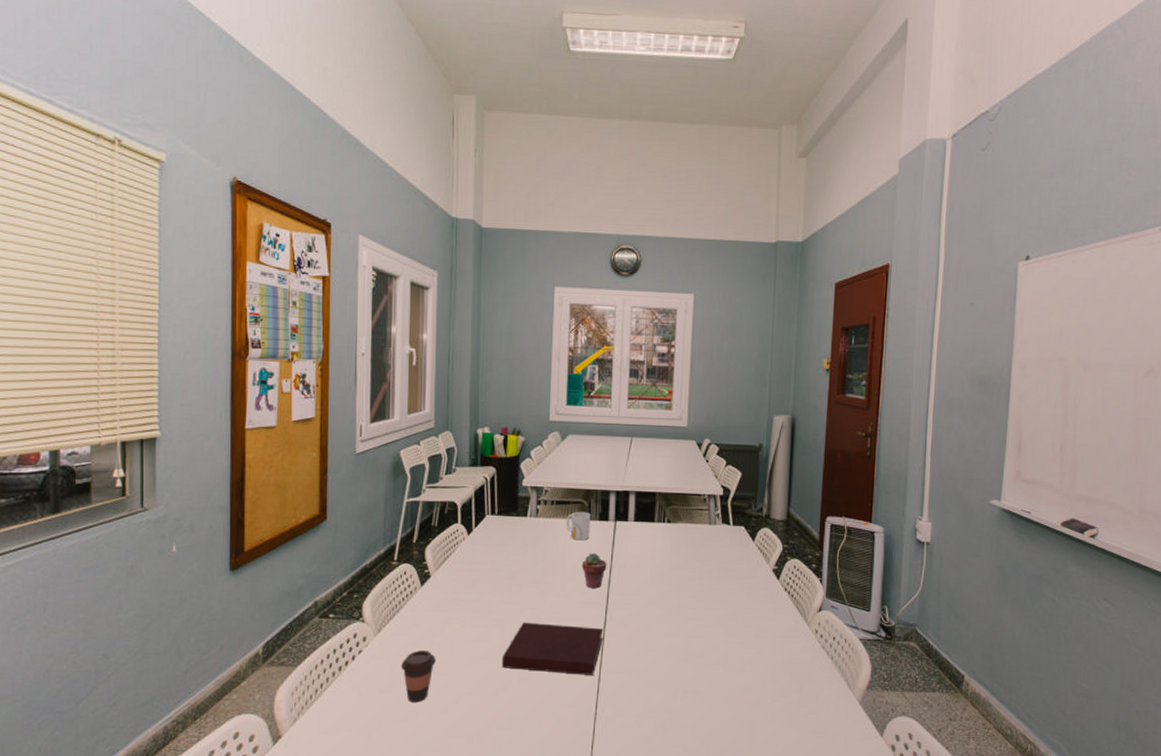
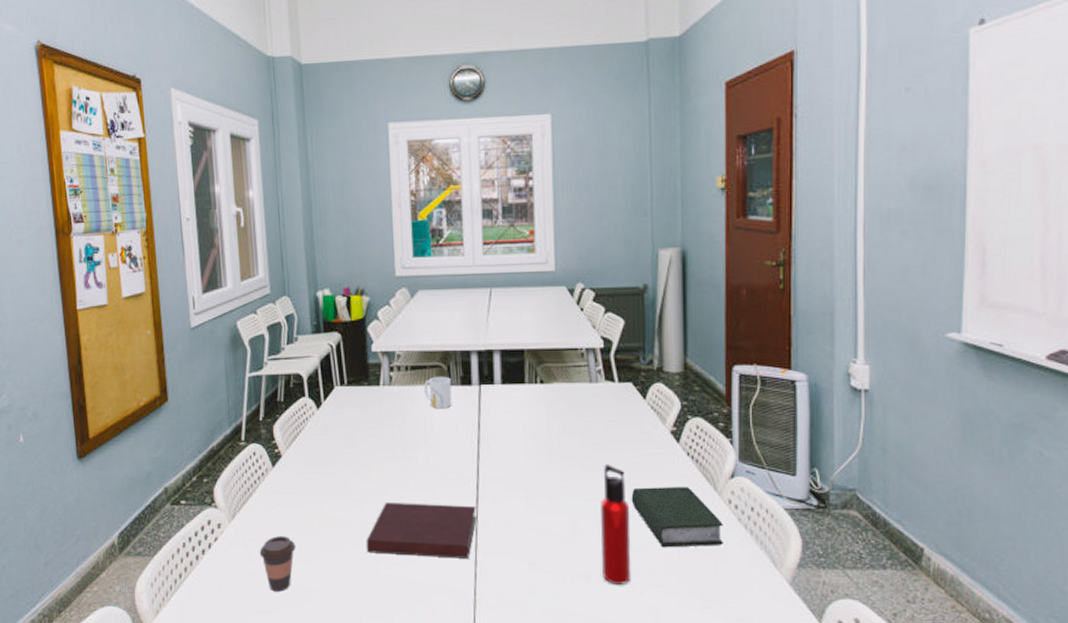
potted succulent: present [581,553,607,589] -> none [445,422,475,462]
water bottle: none [708,596,735,701] -> present [601,464,631,584]
book: none [736,617,810,670] -> present [631,487,723,548]

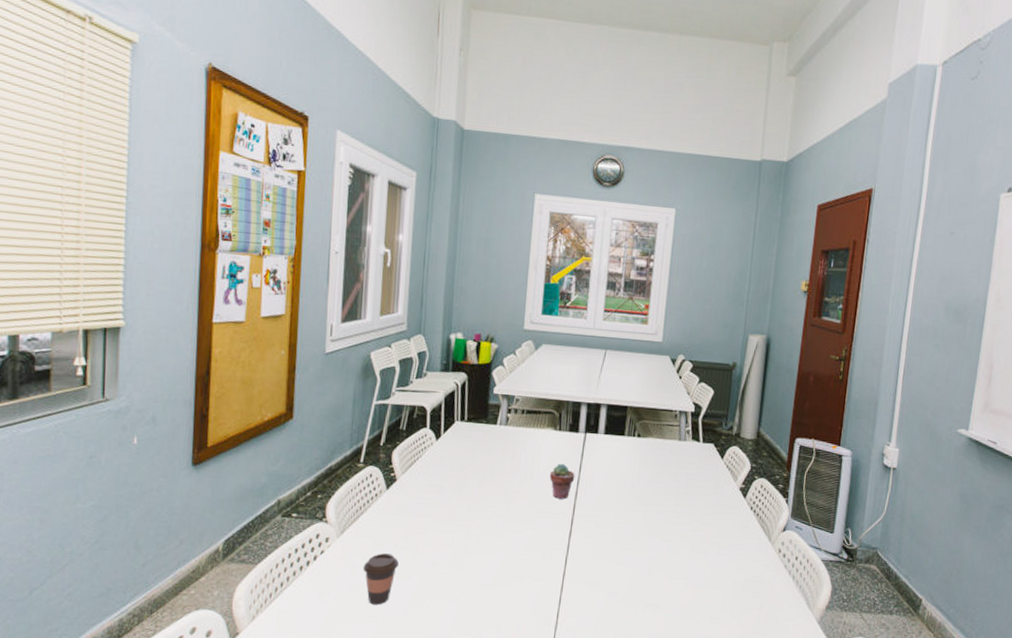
notebook: present [366,502,477,558] -> none [464,529,568,585]
mug: present [423,376,452,409] -> none [535,421,561,451]
potted succulent: none [445,422,475,462] -> present [549,464,575,499]
water bottle: present [601,464,631,584] -> none [669,511,699,615]
book: present [631,487,723,548] -> none [701,533,772,587]

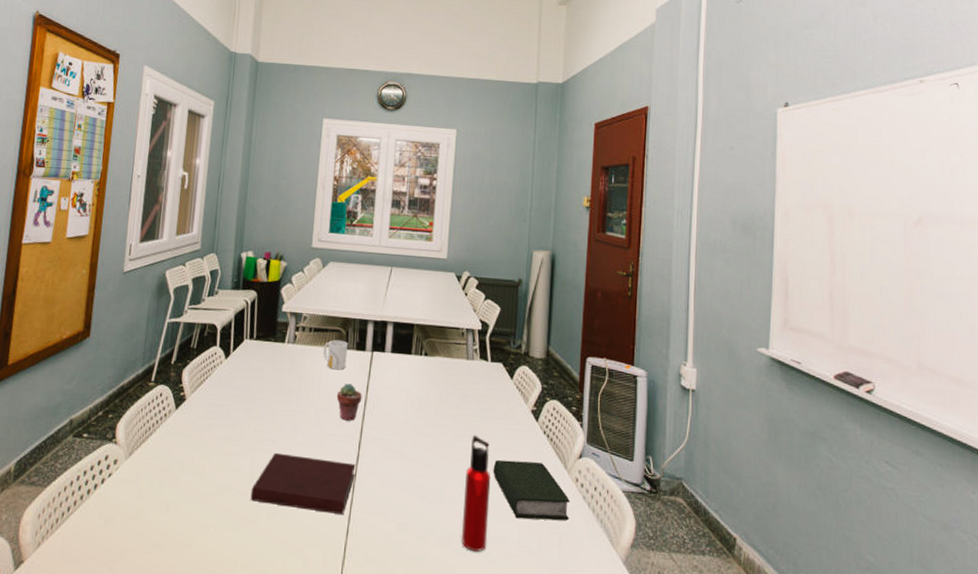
coffee cup: present [363,553,399,605] -> none [149,477,185,533]
notebook: none [464,529,568,585] -> present [250,452,356,514]
mug: none [535,421,561,451] -> present [323,339,348,370]
water bottle: none [669,511,699,615] -> present [462,435,491,552]
book: none [701,533,772,587] -> present [493,459,570,521]

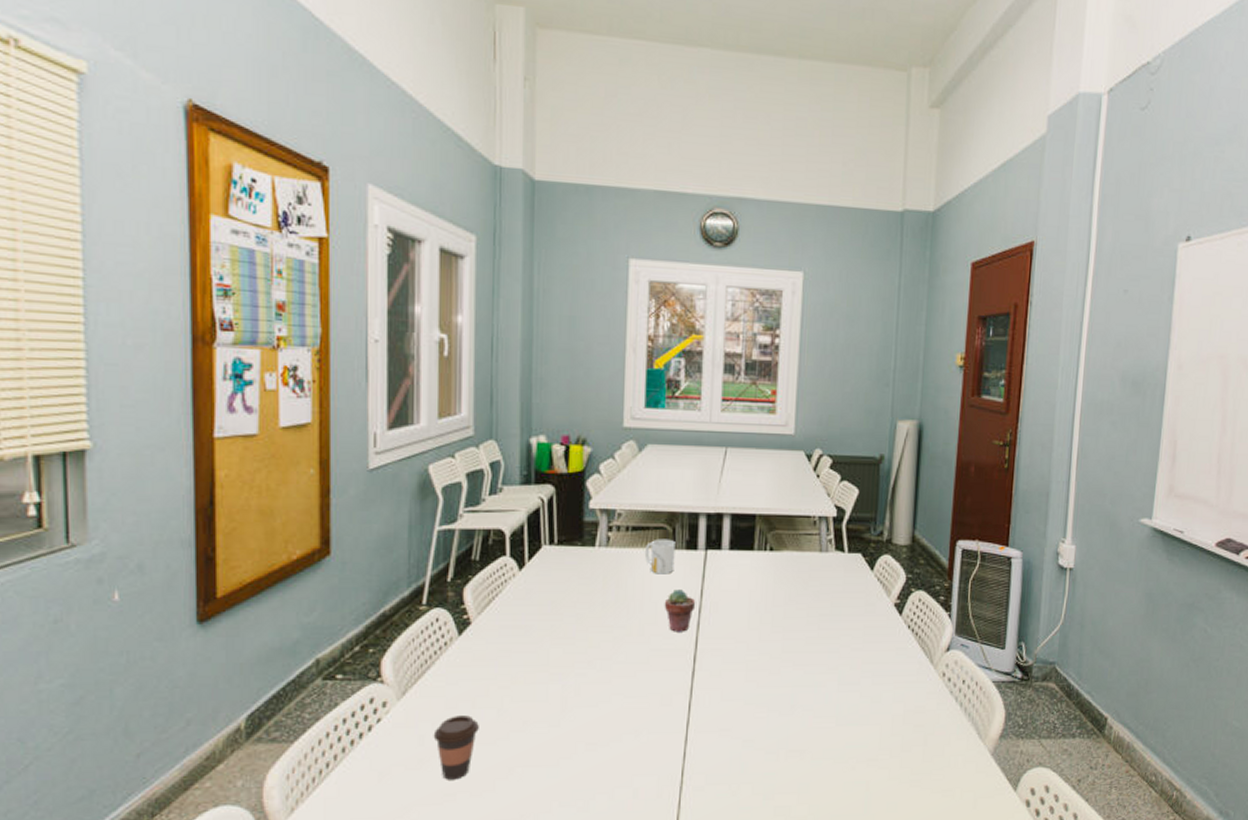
coffee cup: none [149,477,185,533] -> present [433,715,479,780]
notebook: present [250,452,356,514] -> none [563,675,691,737]
water bottle: present [462,435,491,552] -> none [817,636,849,760]
book: present [493,459,570,521] -> none [851,660,936,721]

